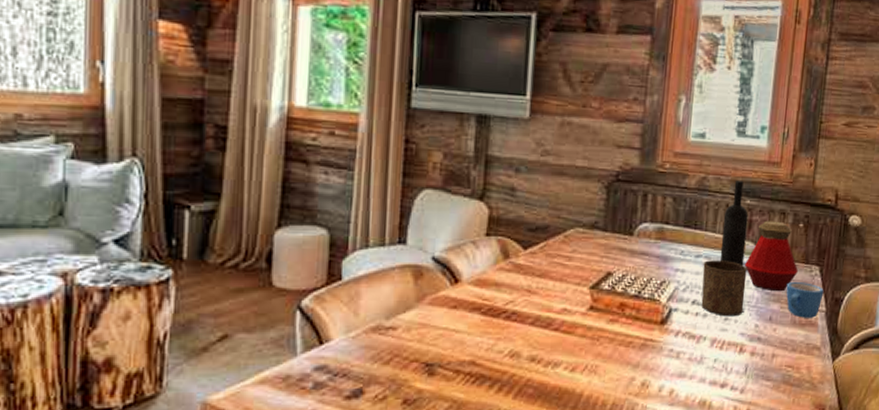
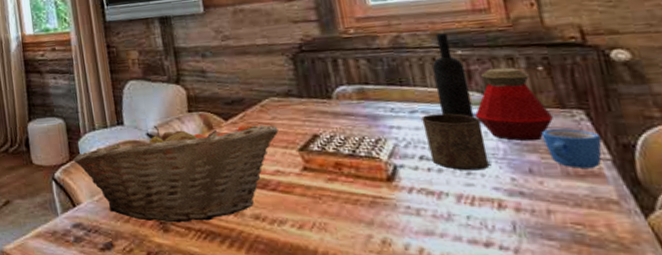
fruit basket: none [331,248,576,365] -> present [73,123,279,223]

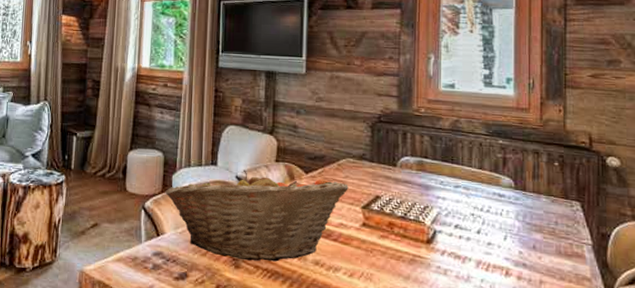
cup: present [421,113,490,171] -> none [462,190,506,243]
wine bottle: present [432,33,475,118] -> none [478,123,502,198]
bottle: present [474,67,554,142] -> none [502,158,559,223]
mug: present [541,128,602,168] -> none [547,214,588,250]

